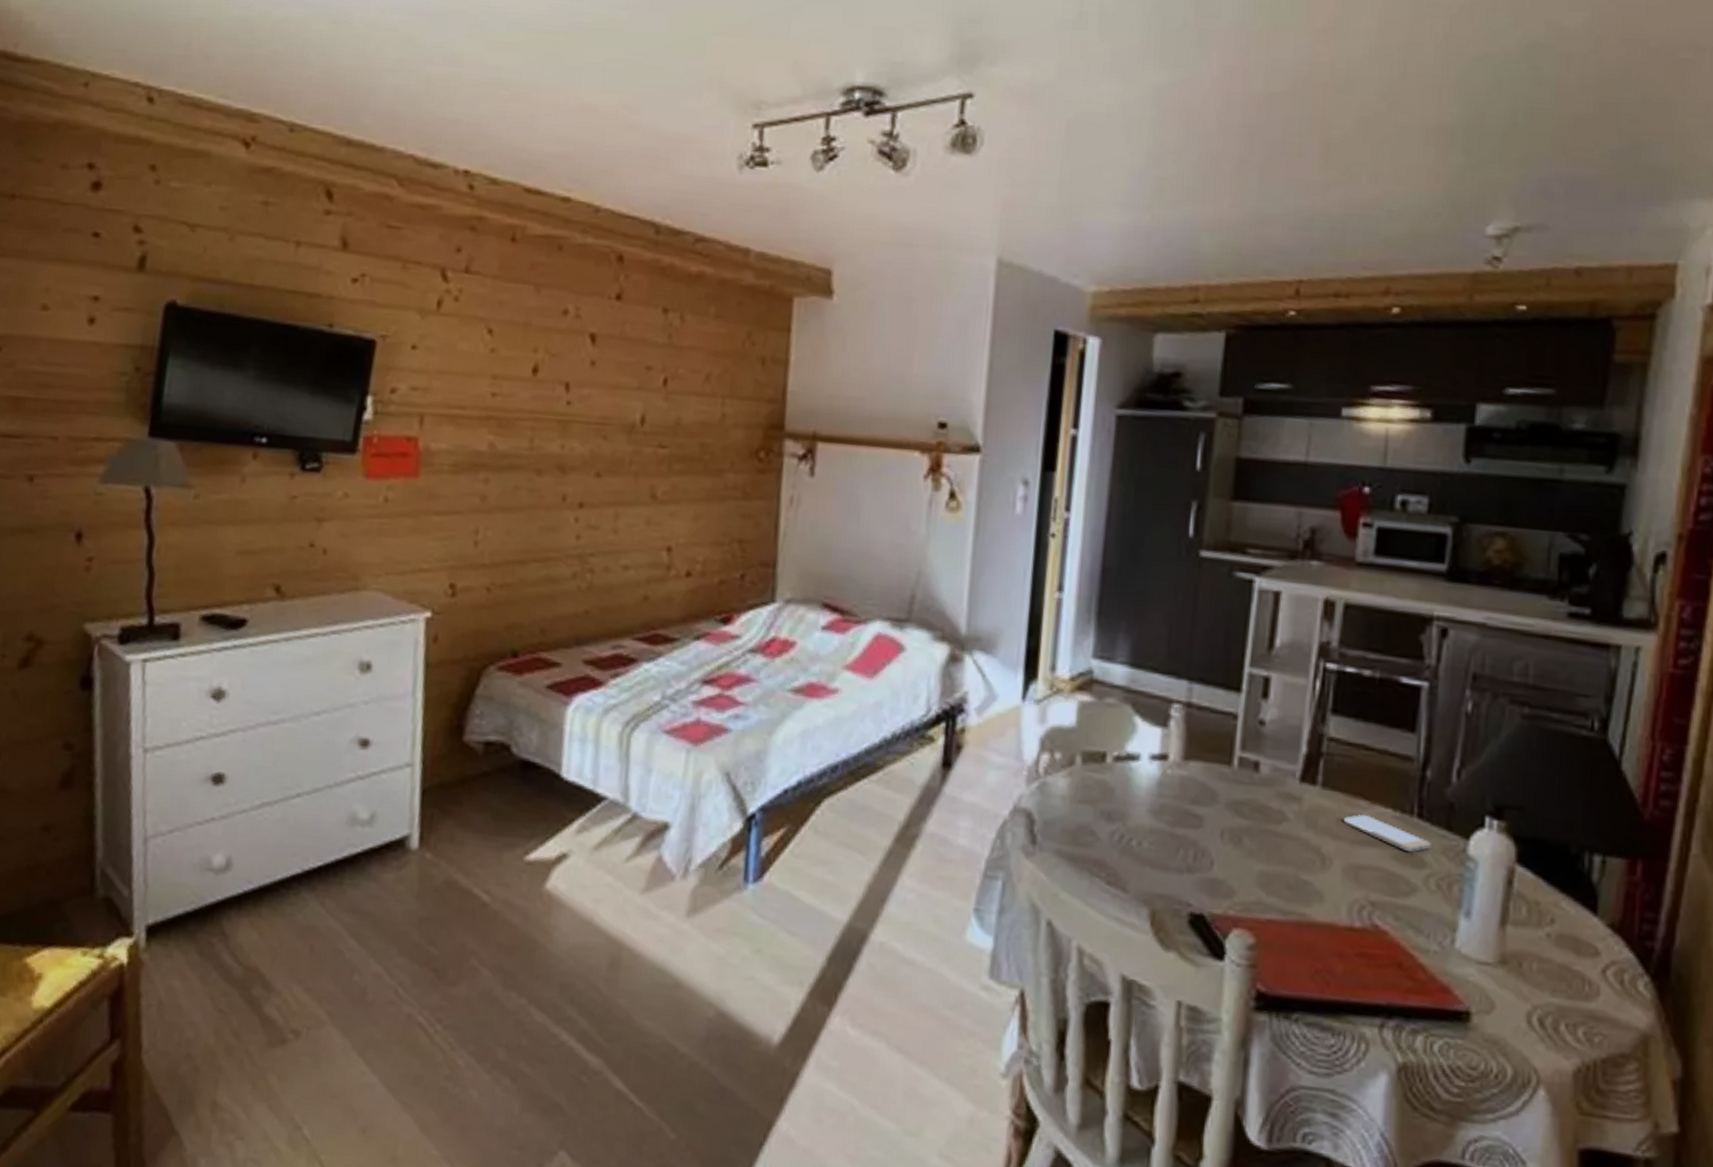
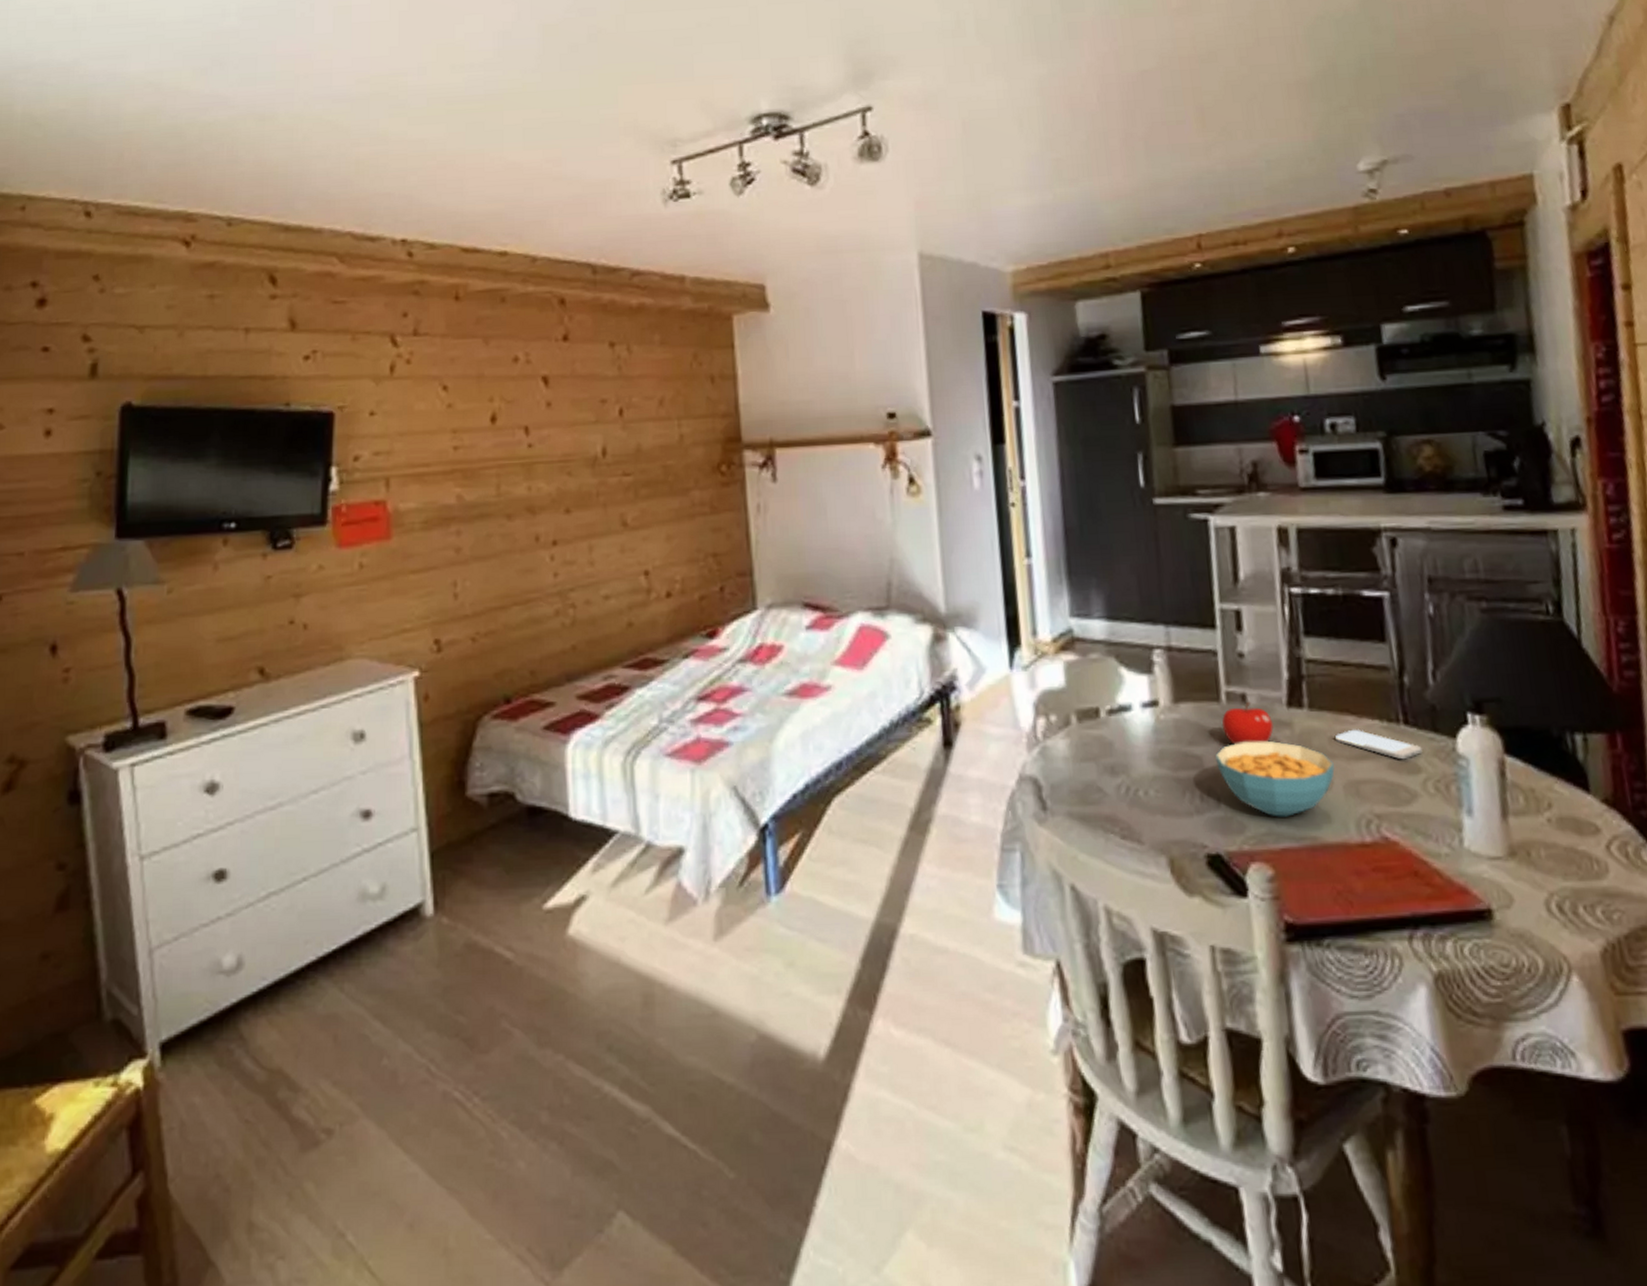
cereal bowl: none [1216,808,1337,890] -> present [1215,741,1335,817]
fruit: none [1230,770,1282,814] -> present [1222,701,1274,745]

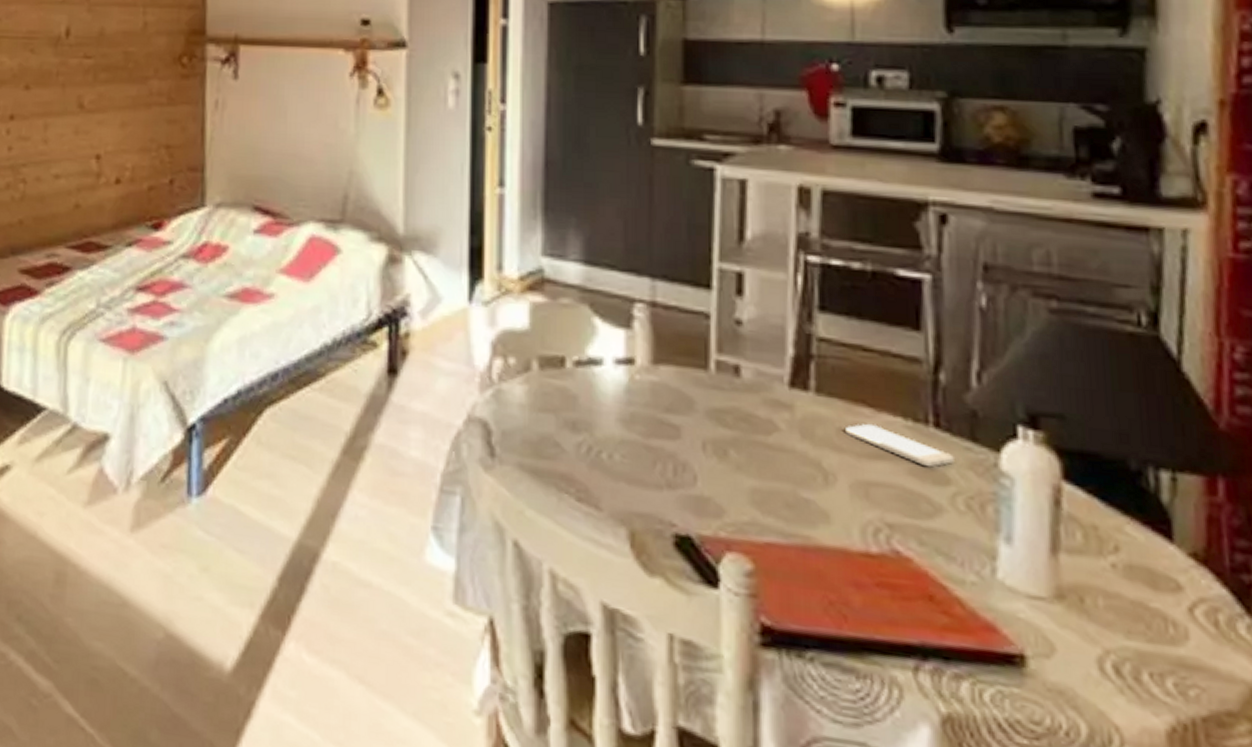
cereal bowl: present [1215,741,1335,817] -> none [696,417,840,509]
fruit: present [1222,701,1274,745] -> none [708,374,770,423]

